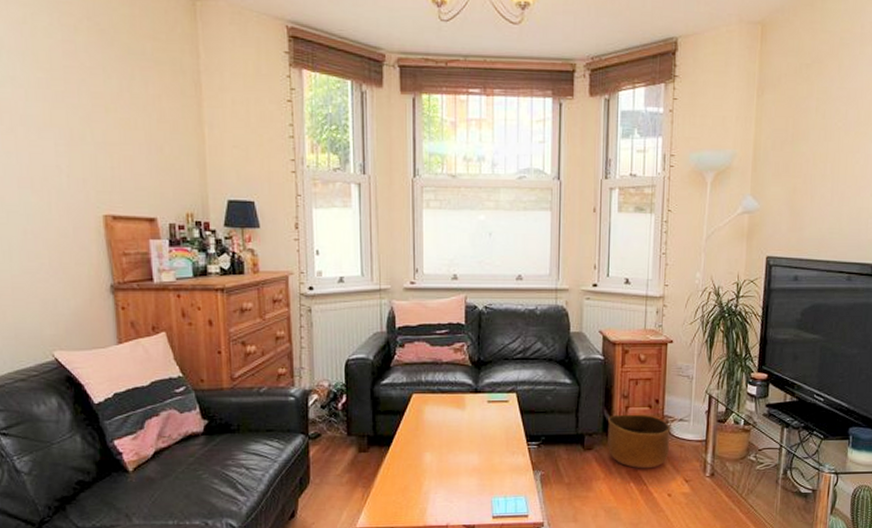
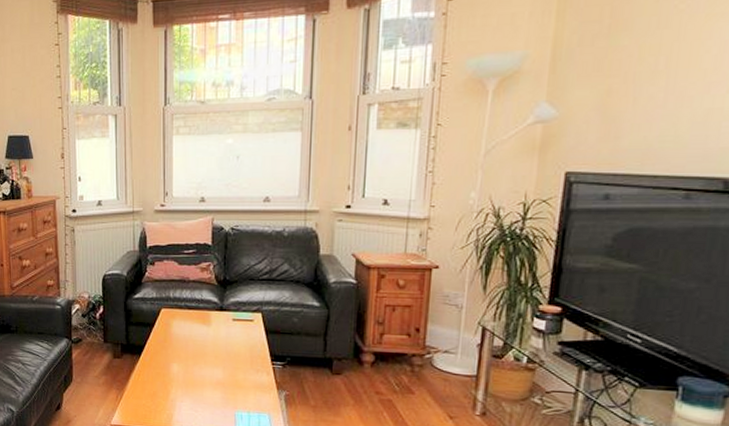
basket: present [607,414,671,469] -> none [358,341,433,400]

